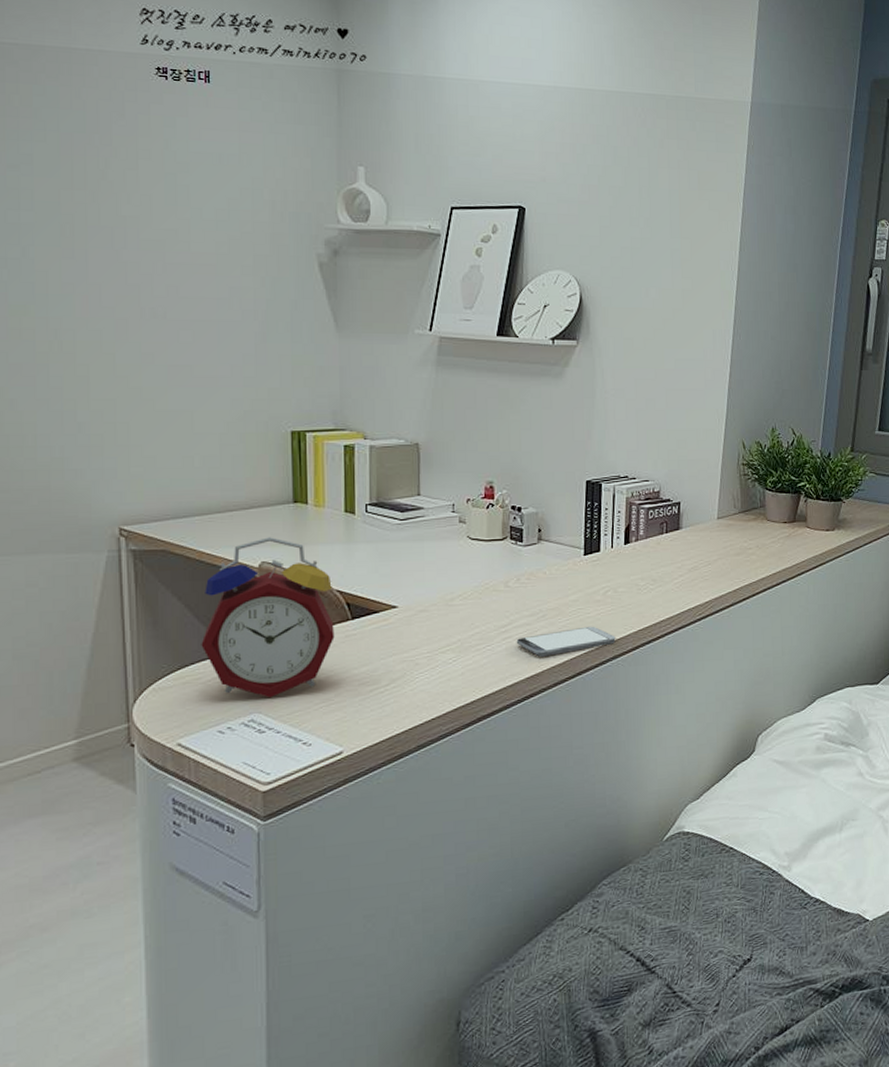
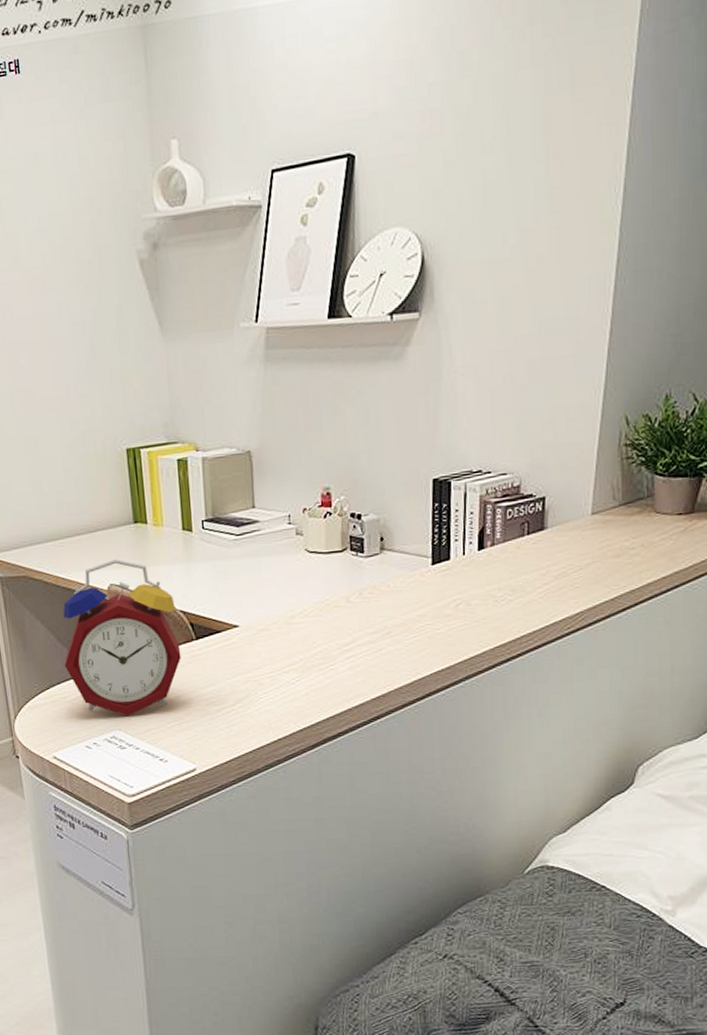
smartphone: present [516,626,616,657] -> none [360,643,469,677]

